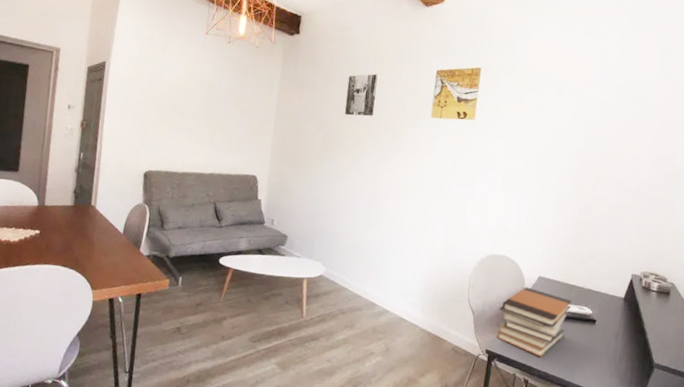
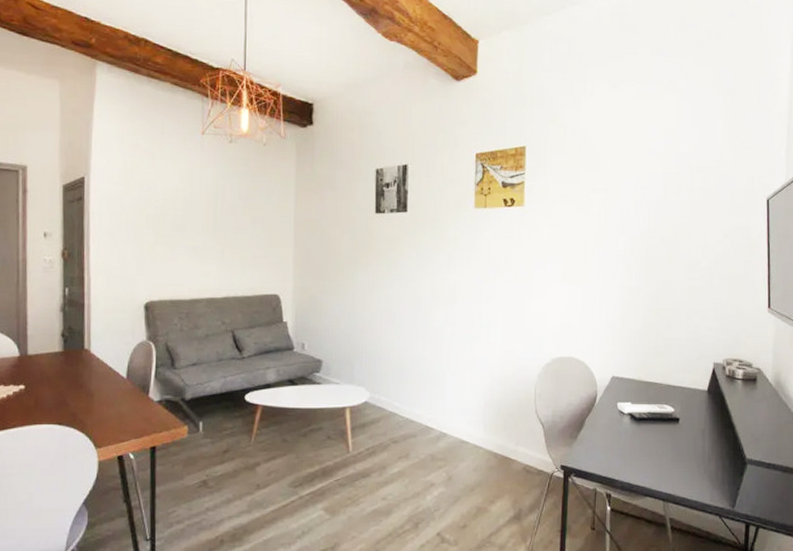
book stack: present [497,287,572,357] -> none [571,389,651,467]

